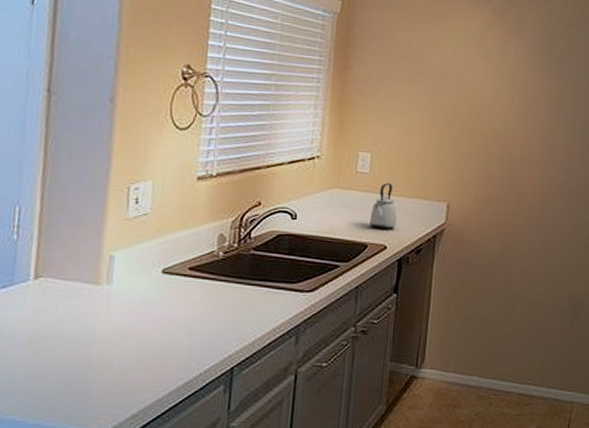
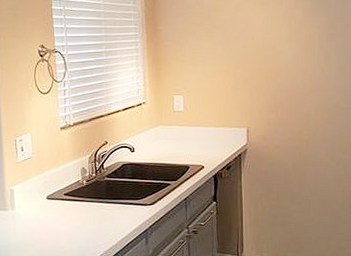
kettle: present [369,183,398,229] -> none [188,117,210,153]

